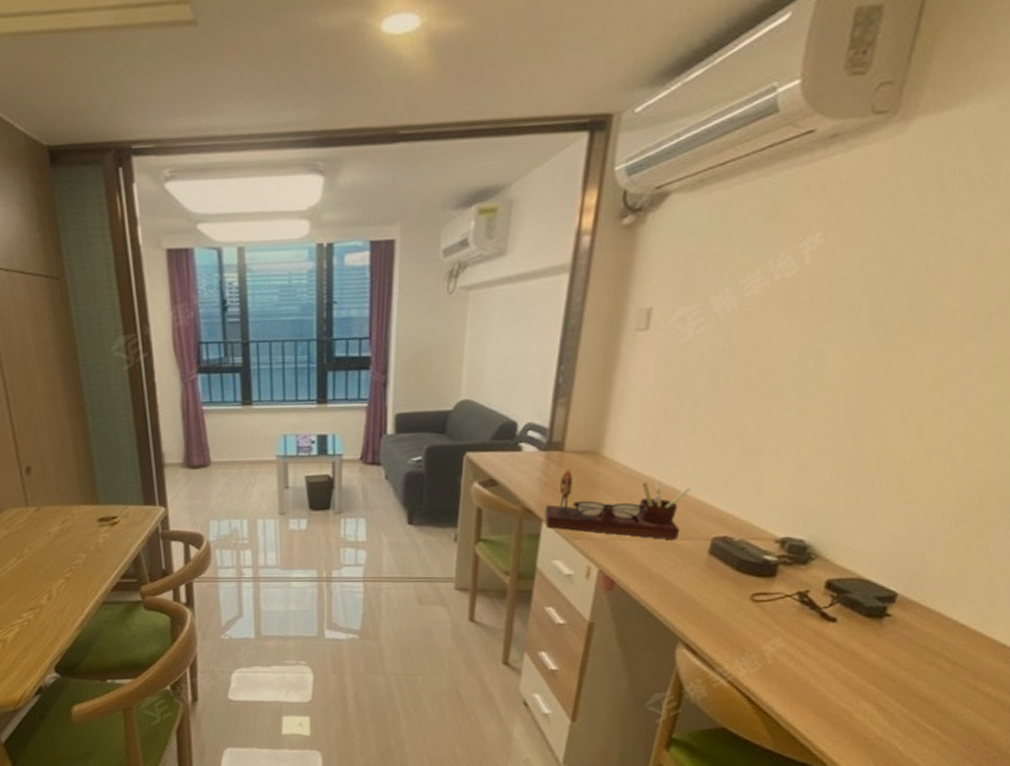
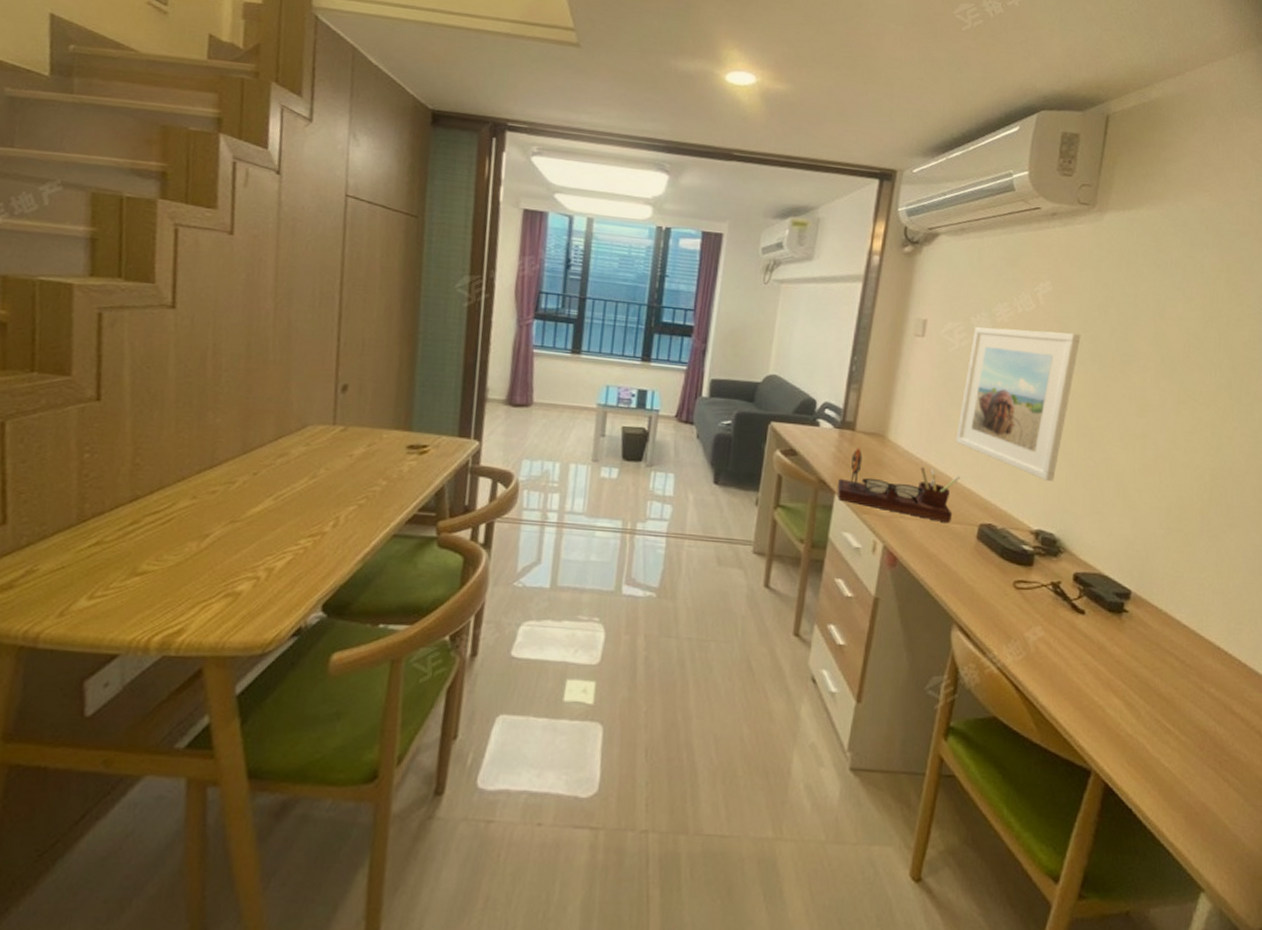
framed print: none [685,296,860,482] -> present [955,326,1081,481]

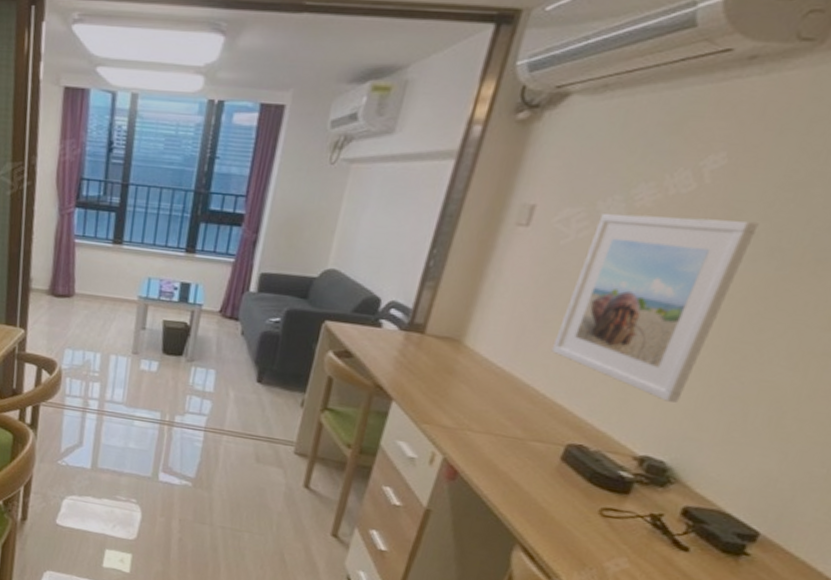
desk organizer: present [837,448,960,523] -> none [395,353,551,441]

